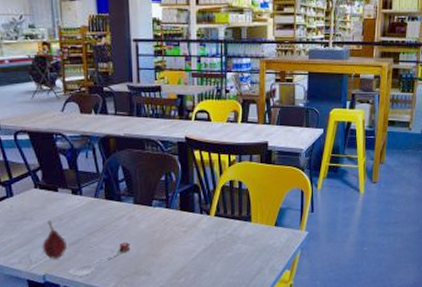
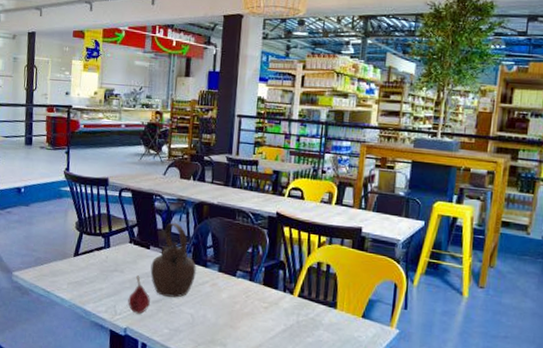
teapot: none [61,160,111,237] -> present [150,222,196,298]
spoon: present [68,242,130,277] -> none [147,308,210,336]

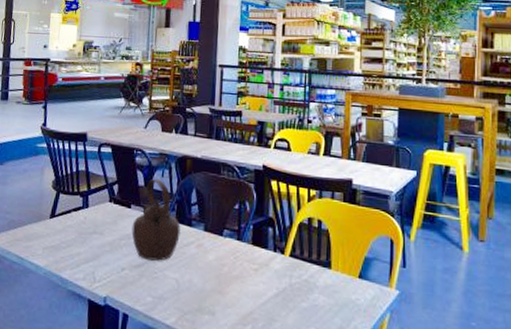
fruit: present [128,275,150,314] -> none [107,237,132,281]

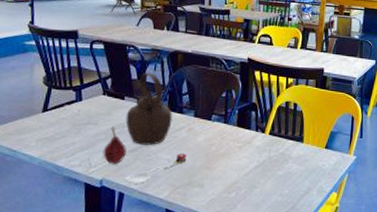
fruit: none [107,237,132,281] -> present [103,127,126,165]
spoon: none [129,272,196,305] -> present [124,153,187,184]

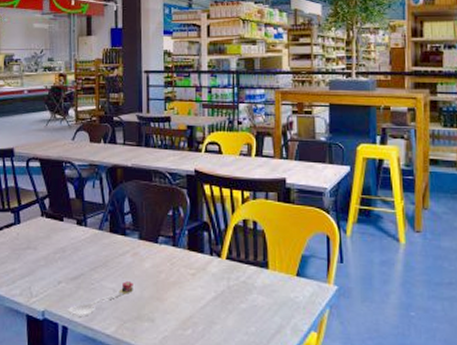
fruit: present [103,127,126,165] -> none [44,251,68,294]
teapot: present [125,72,173,145] -> none [66,190,115,272]

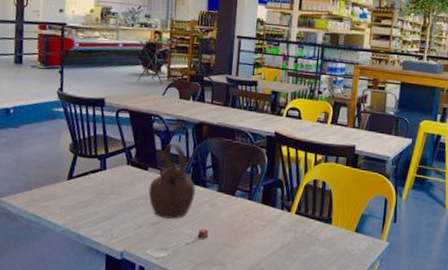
teapot: none [66,190,115,272] -> present [148,143,196,219]

